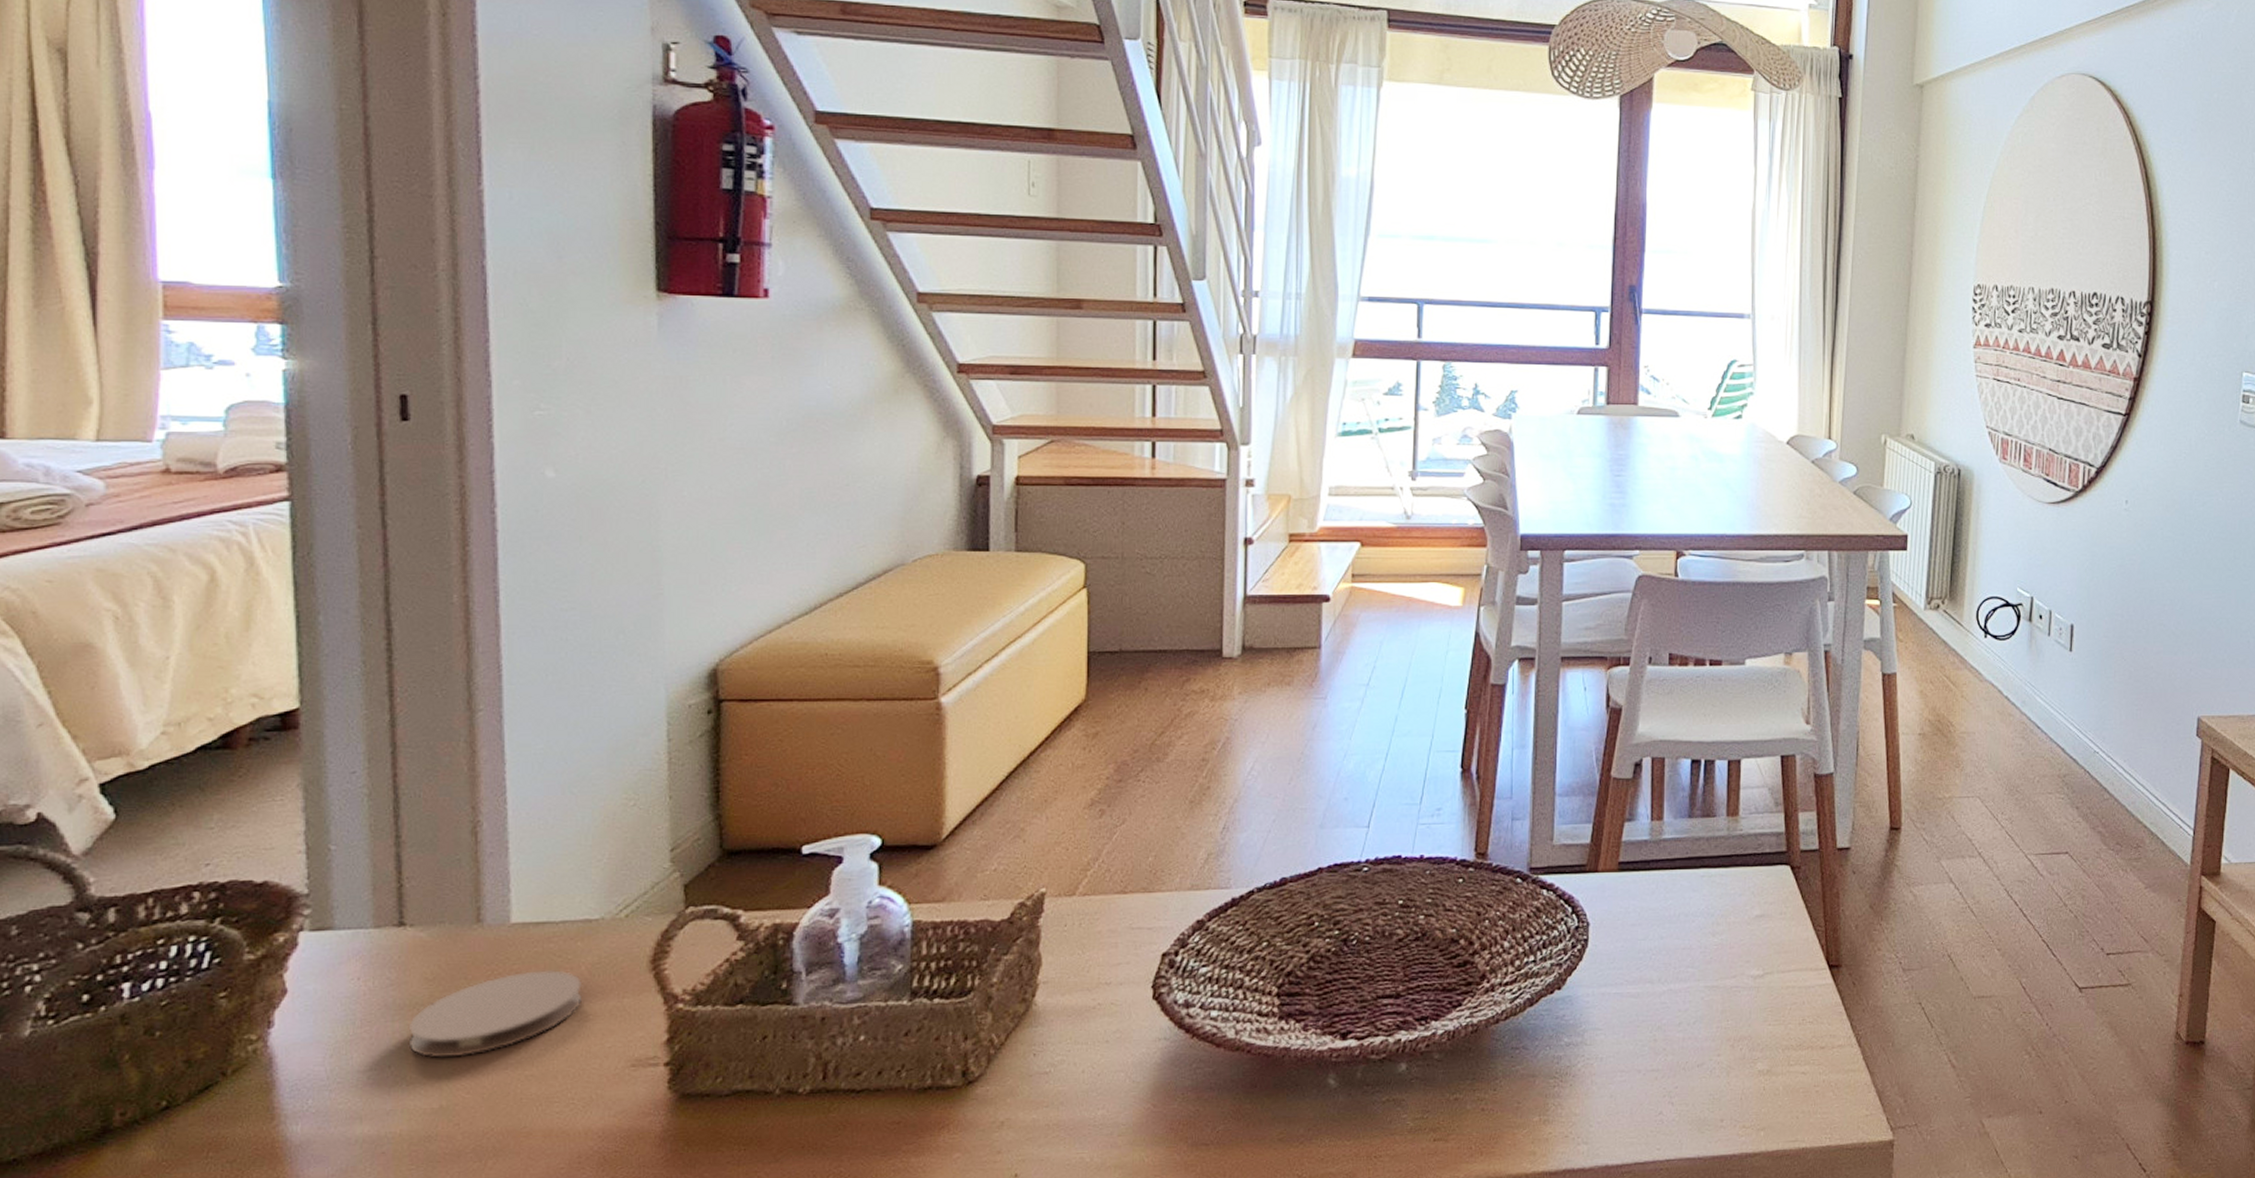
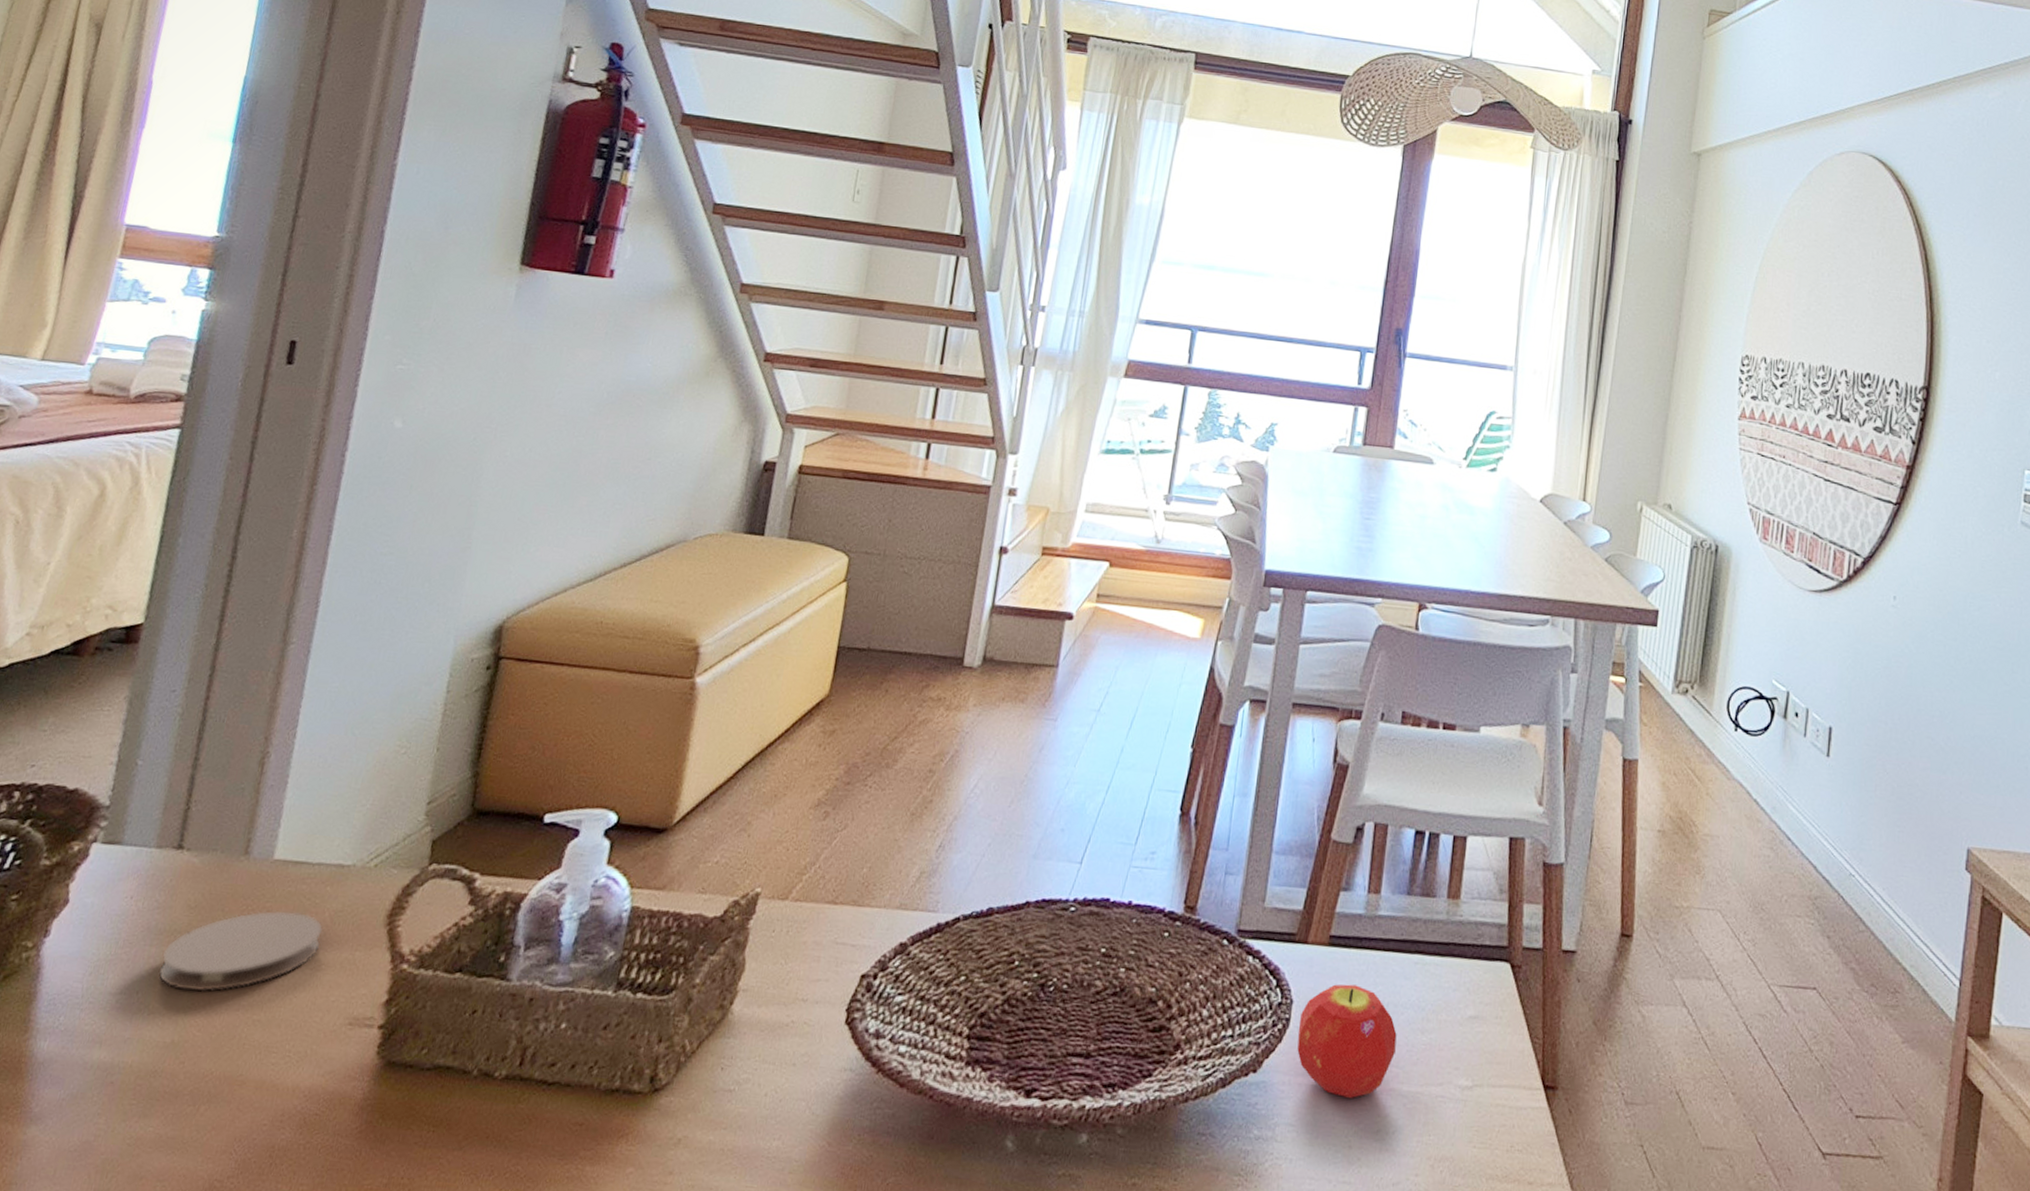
fruit: none [1596,902,1690,999] -> present [1297,984,1397,1098]

